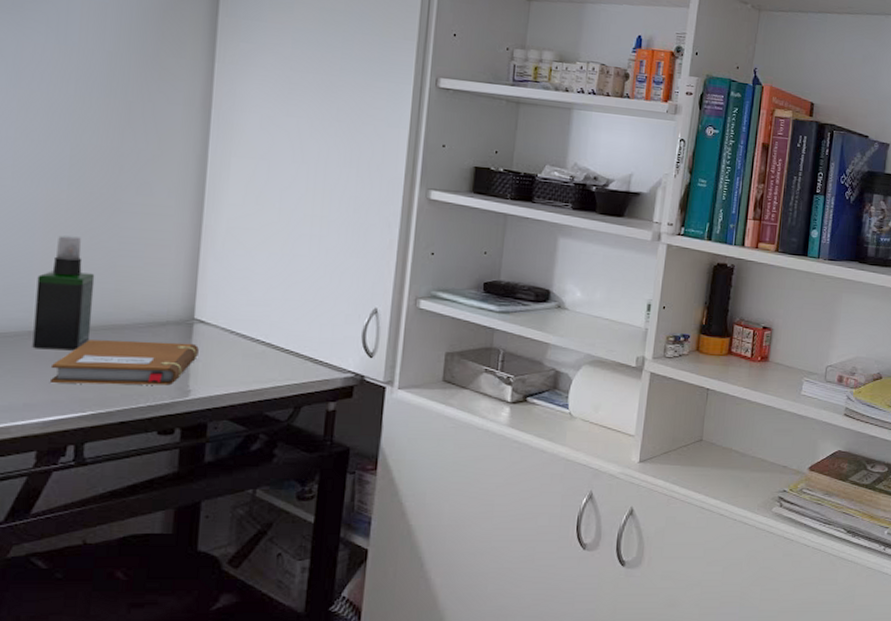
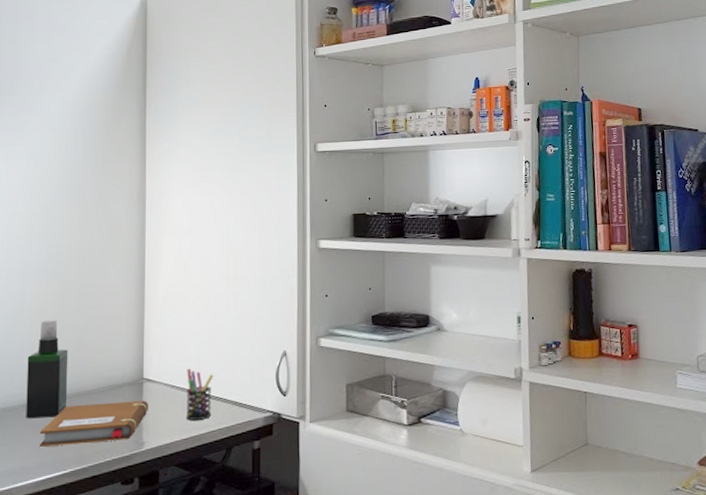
pen holder: none [246,314,285,373] -> present [185,368,214,420]

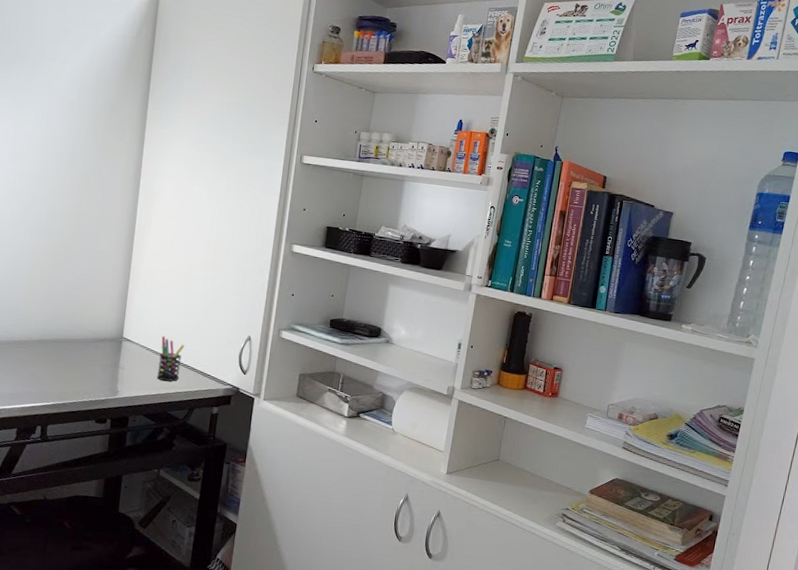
spray bottle: present [26,320,69,418] -> none [17,272,59,356]
notebook: present [39,400,148,447] -> none [27,349,125,387]

